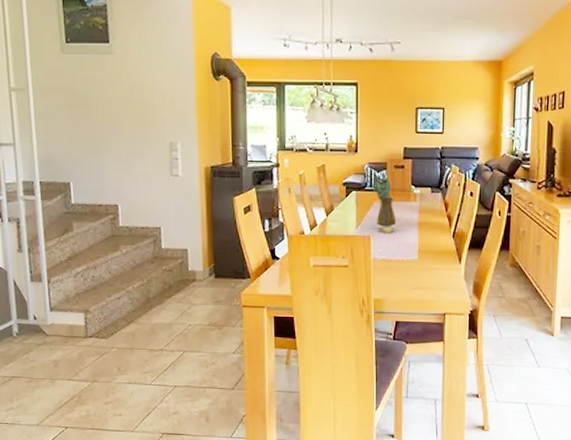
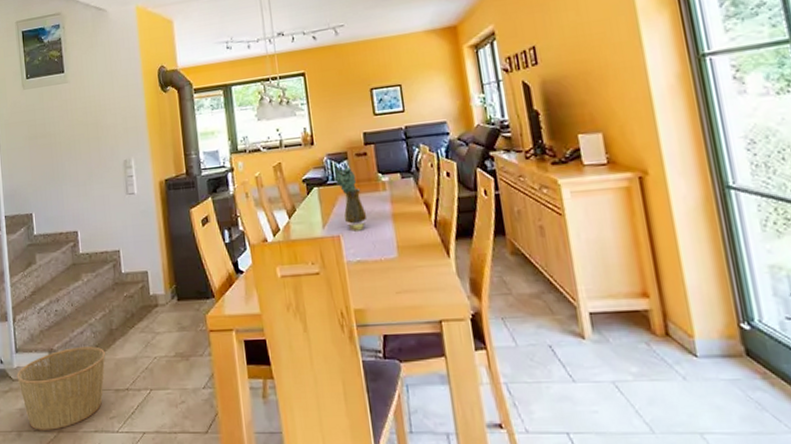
basket: none [51,310,142,380] -> present [17,346,106,430]

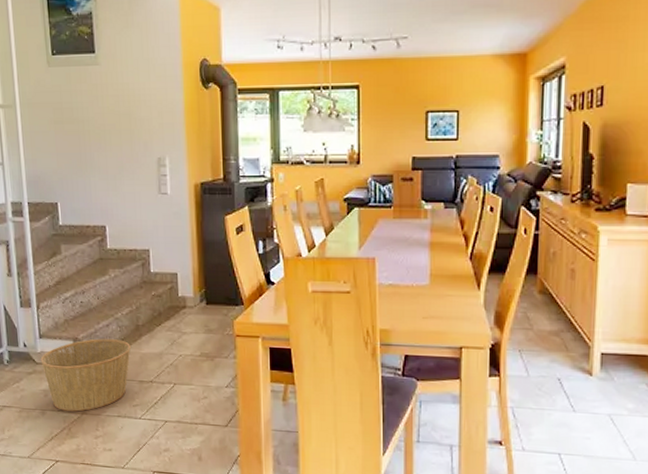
vase: present [333,165,368,232] -> none [377,187,405,256]

